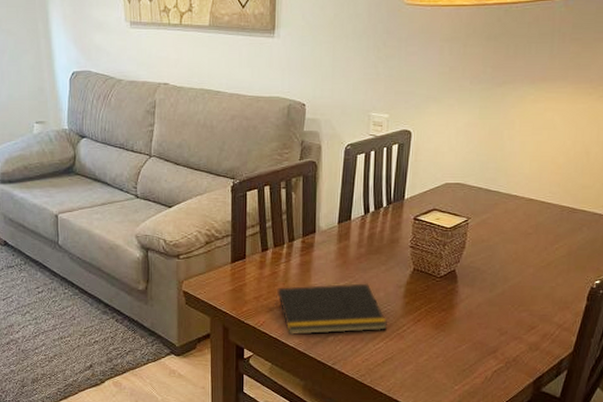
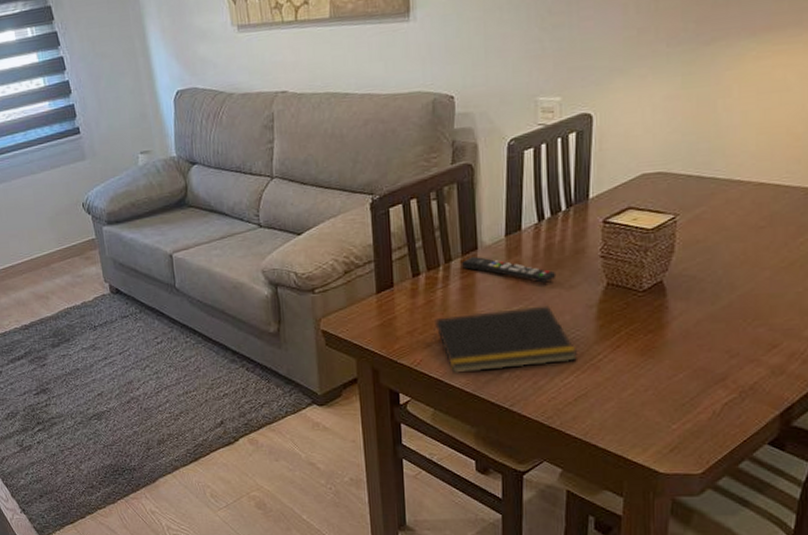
remote control: none [301,238,376,265] -> present [460,256,557,283]

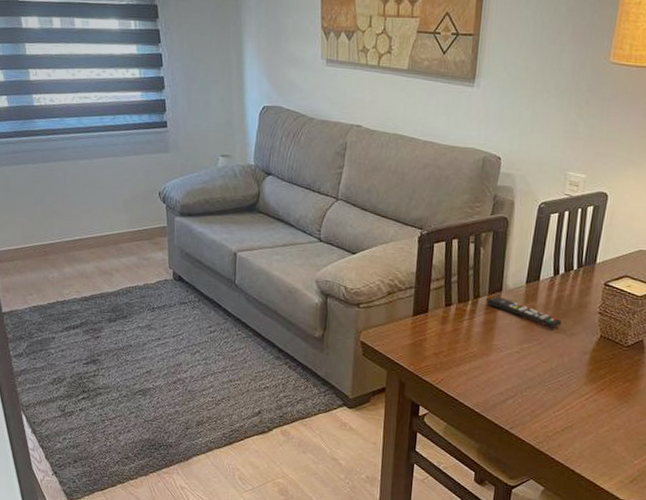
notepad: present [433,305,579,374] -> none [454,344,570,398]

